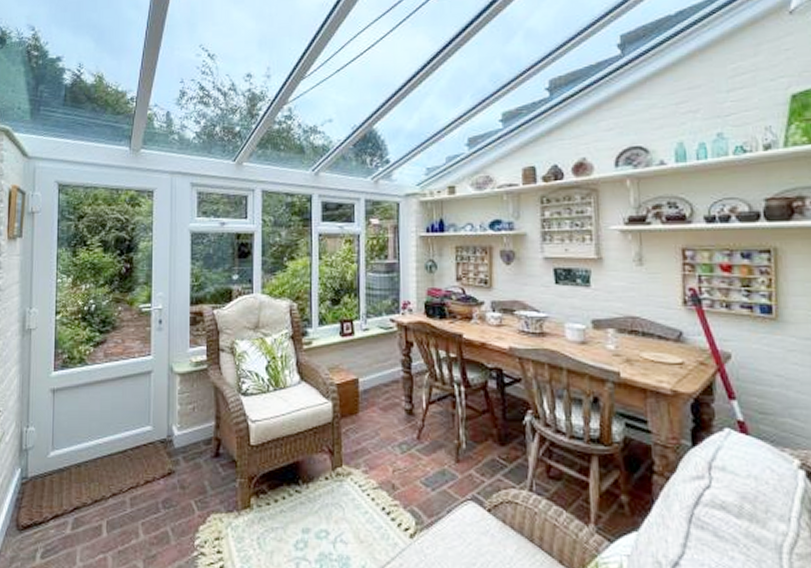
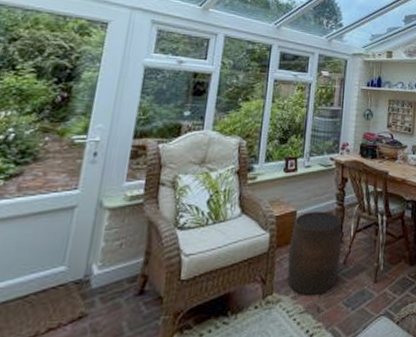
stool: none [354,379,413,470] -> present [287,211,342,295]

